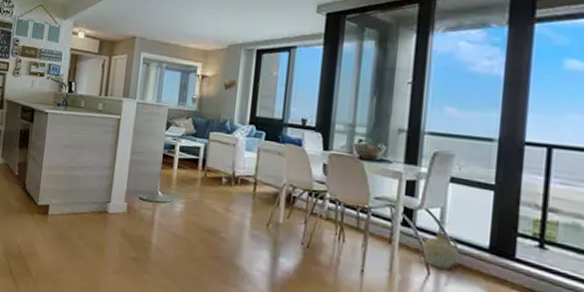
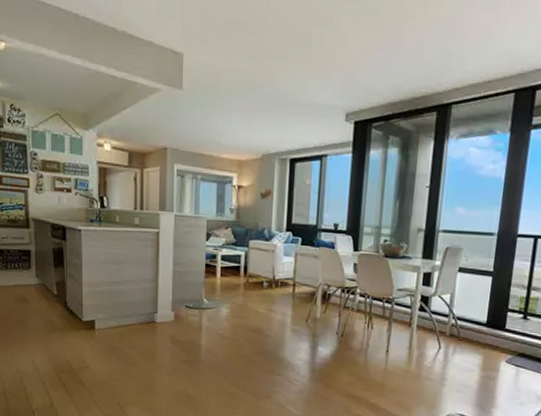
ceramic jug: present [421,232,460,269] -> none [435,313,464,343]

